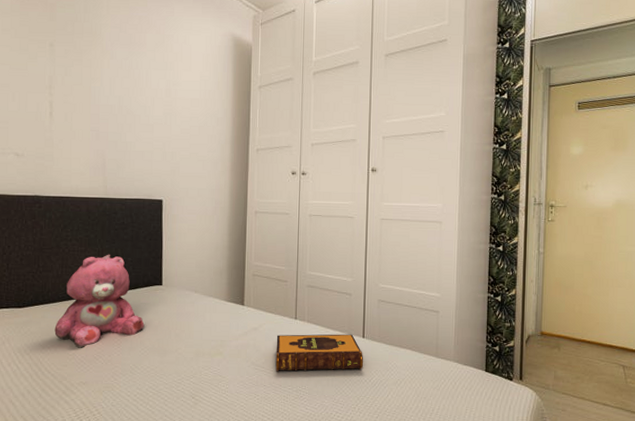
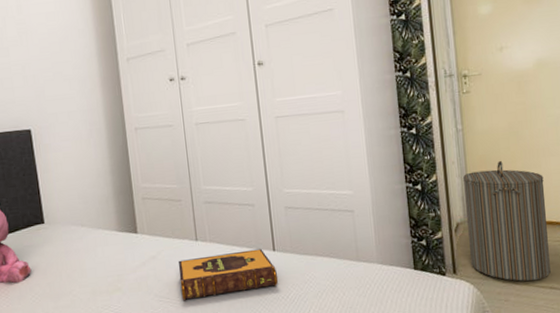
laundry hamper: none [537,284,610,396] -> present [462,160,551,282]

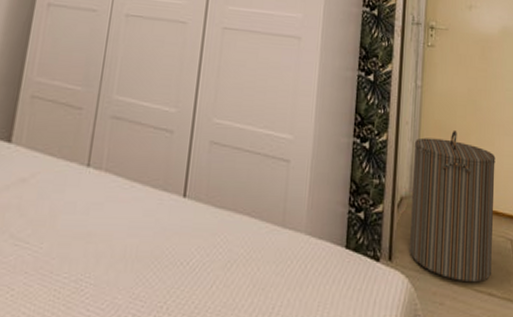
hardback book: present [178,248,279,300] -> none [46,190,182,249]

